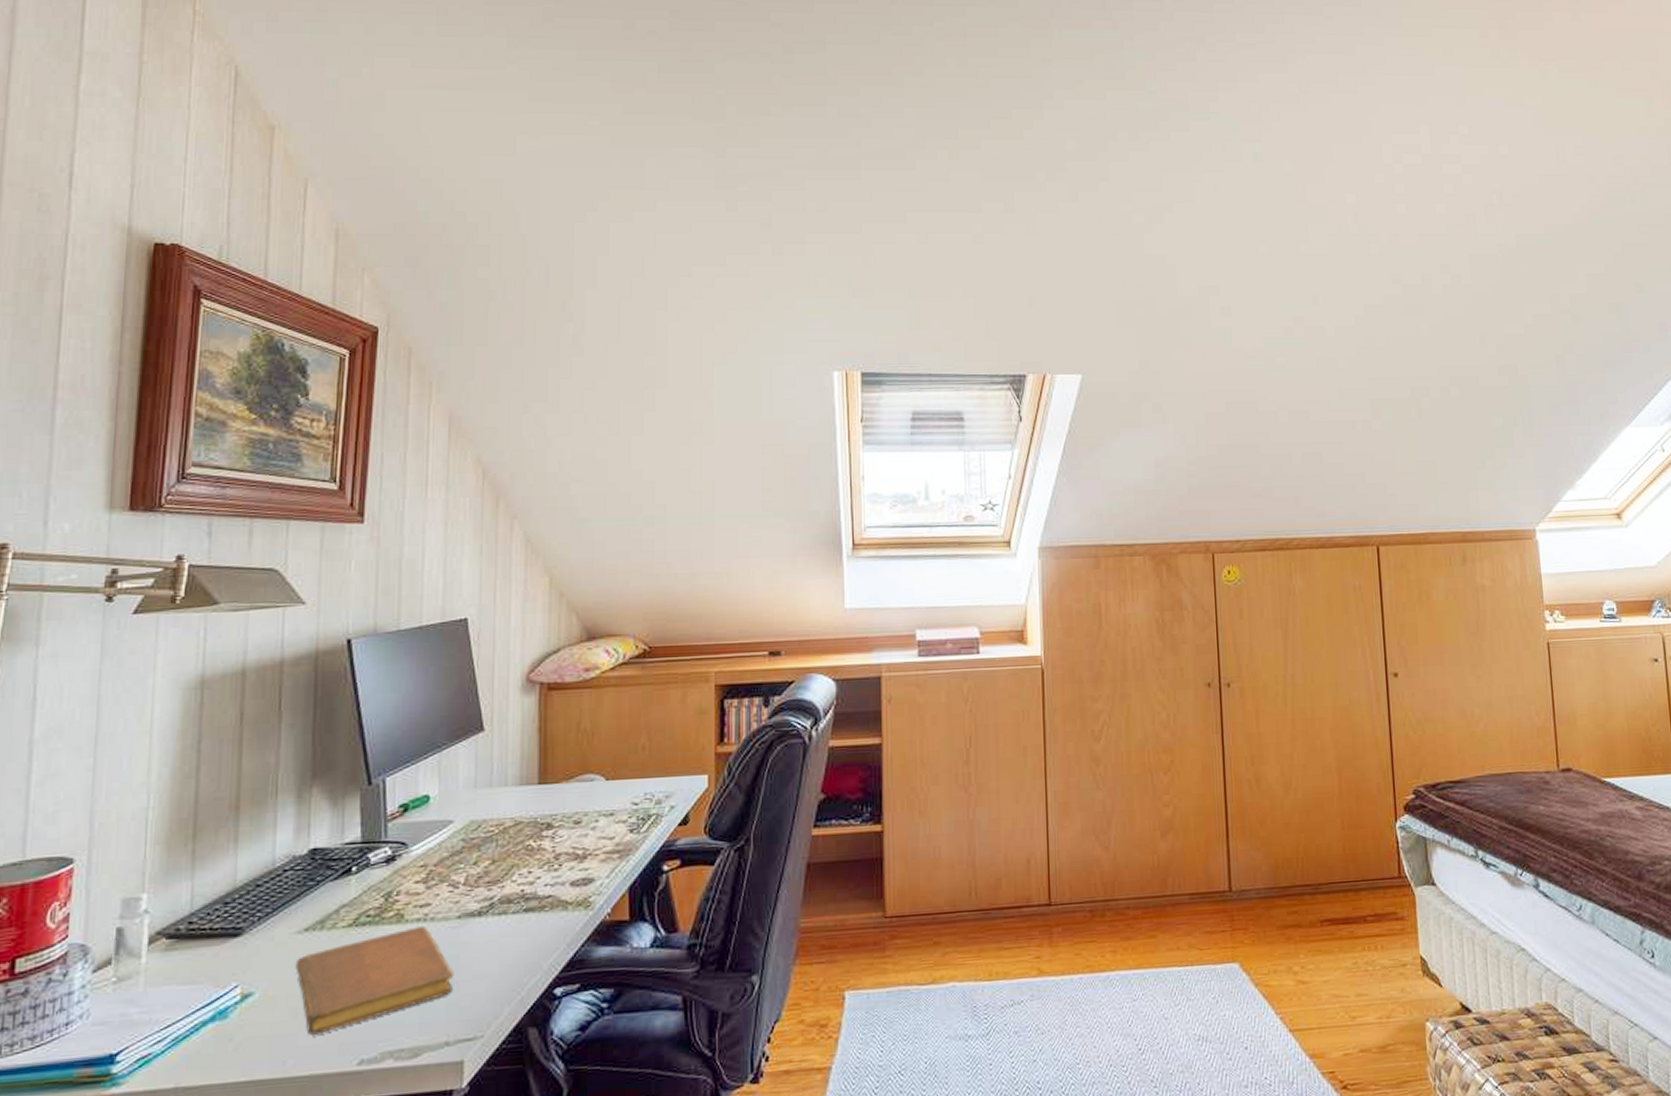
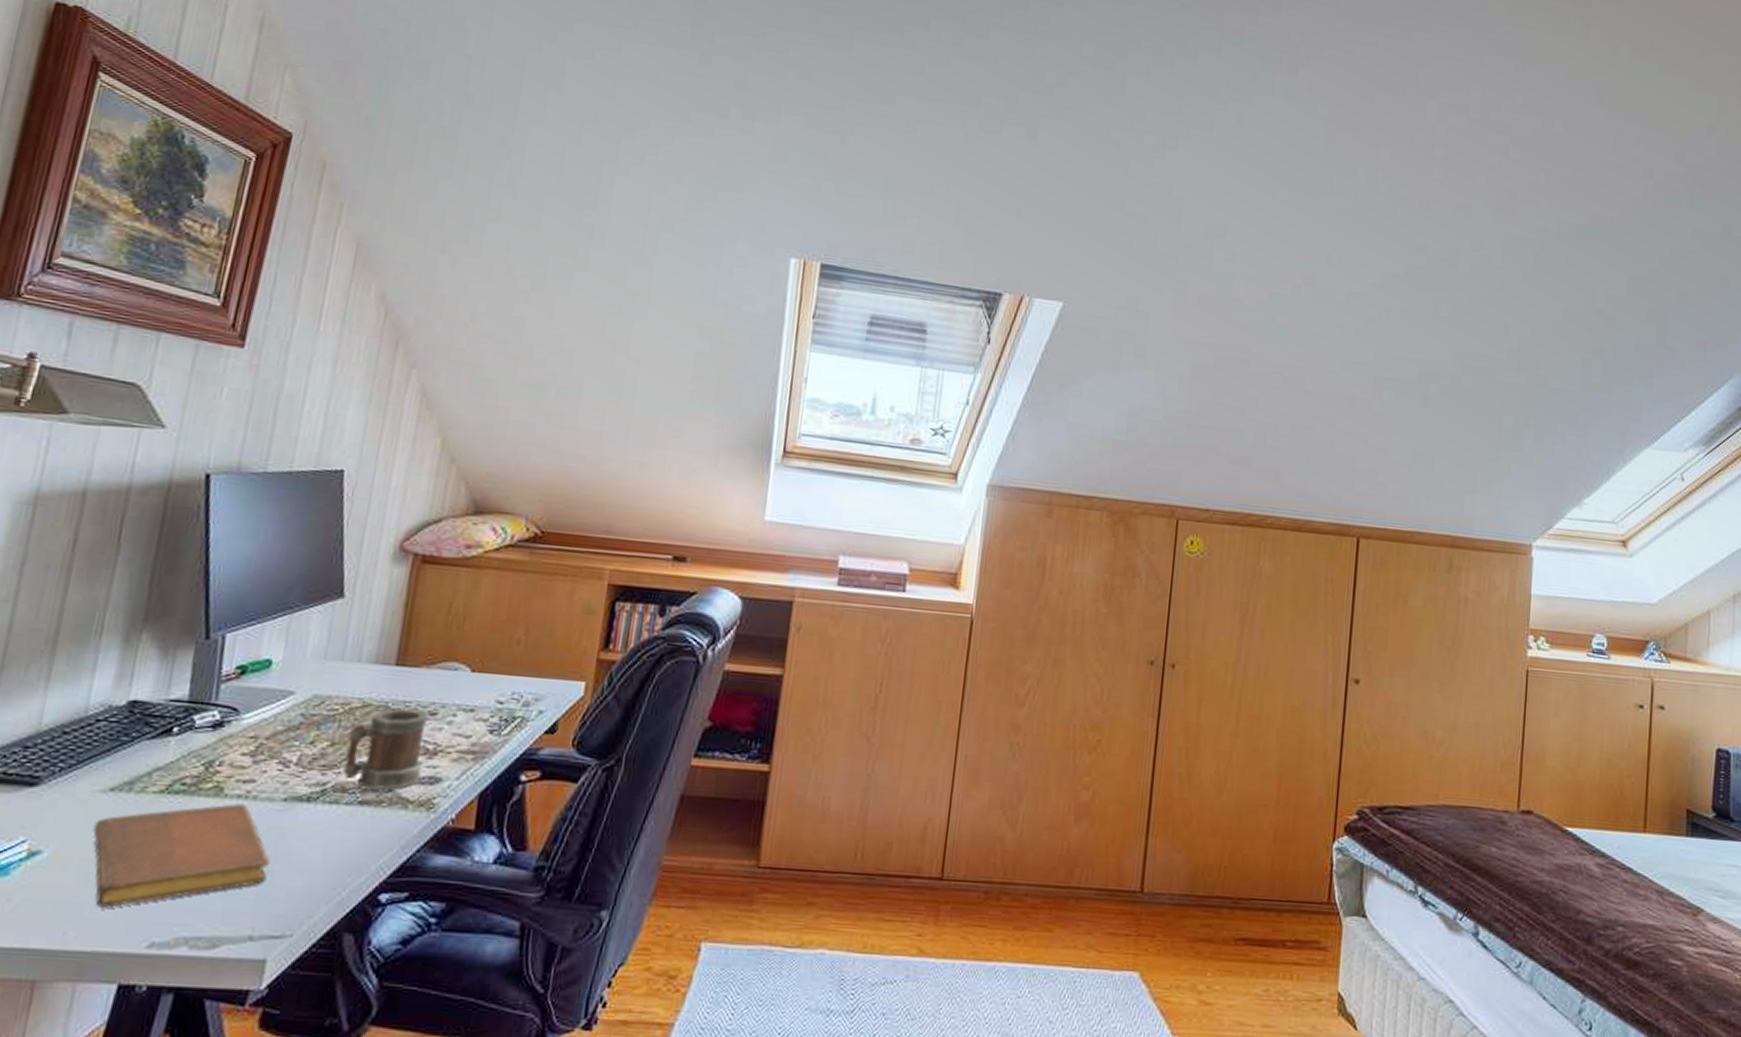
mug: none [507,820,575,897] -> present [343,708,428,790]

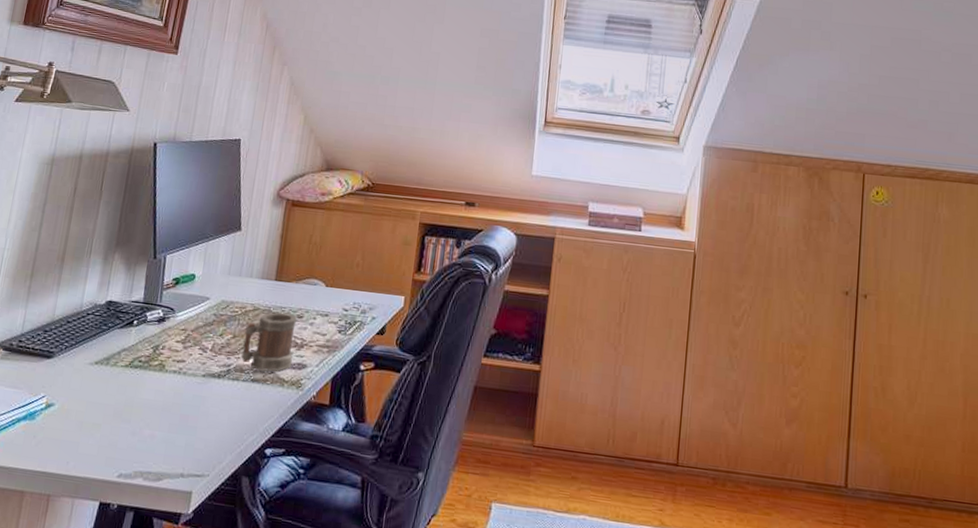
notebook: present [92,804,271,908] -> none [85,377,195,447]

